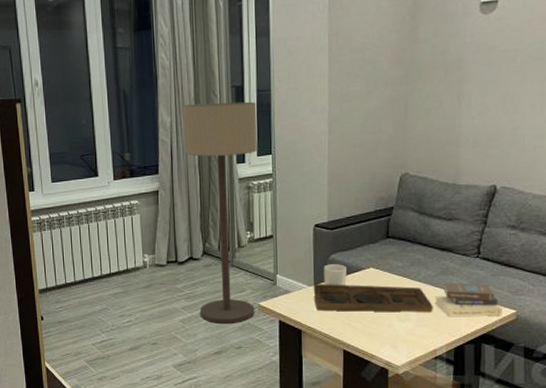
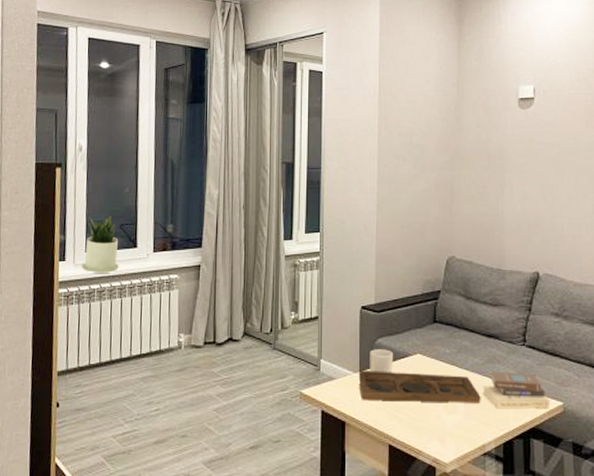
planter: none [48,148,83,202] -> present [80,216,119,274]
floor lamp: present [182,101,258,324] -> none [231,178,306,414]

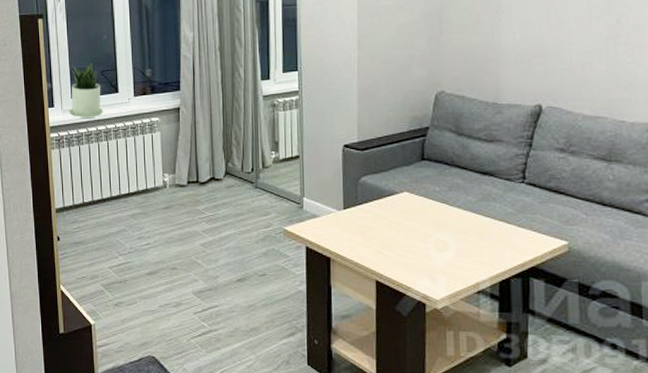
decorative tray: present [358,370,481,404] -> none [342,208,475,242]
mug: present [370,349,393,373] -> none [354,187,379,211]
books: present [482,371,550,409] -> none [476,209,552,248]

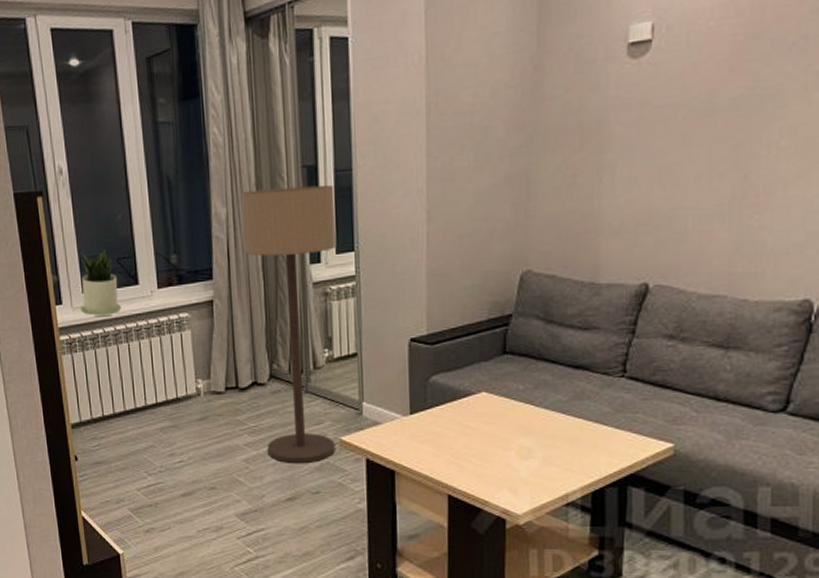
floor lamp: none [205,16,283,250] -> present [240,185,337,464]

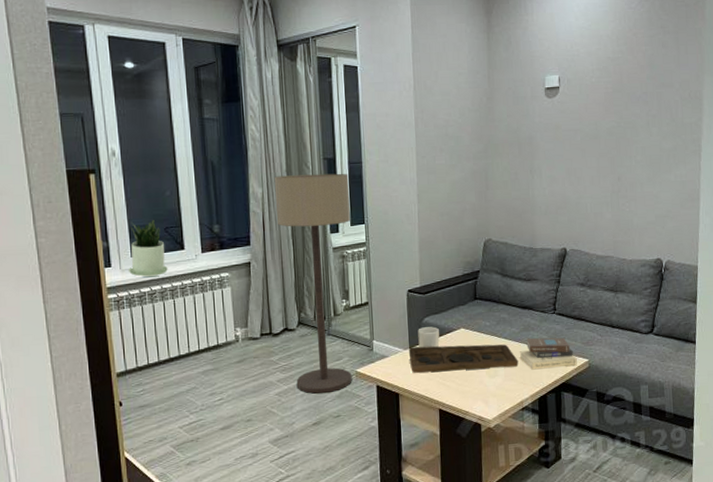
decorative tray: none [408,412,564,448] -> present [408,344,519,374]
mug: none [422,388,452,415] -> present [418,326,440,348]
books: none [566,409,655,453] -> present [519,337,577,370]

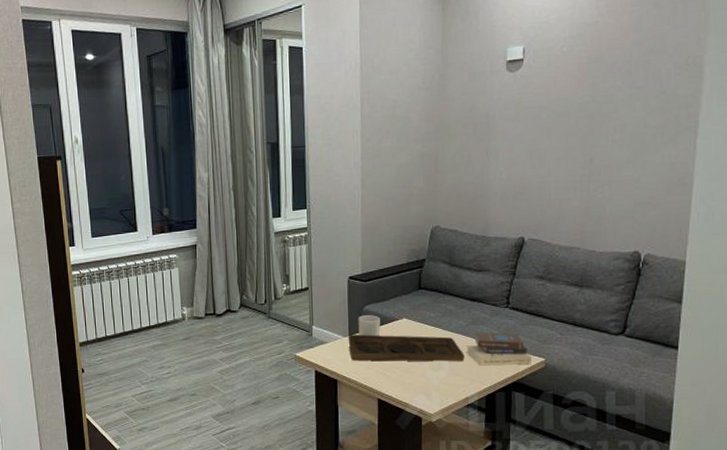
planter: present [128,220,168,278] -> none [88,203,123,257]
floor lamp: present [274,173,352,394] -> none [219,157,293,375]

